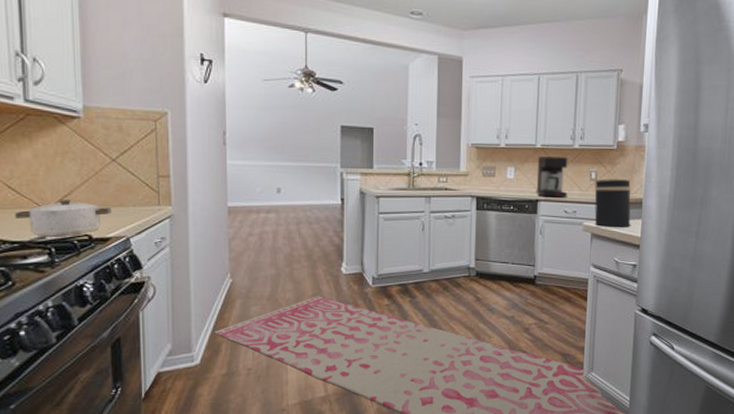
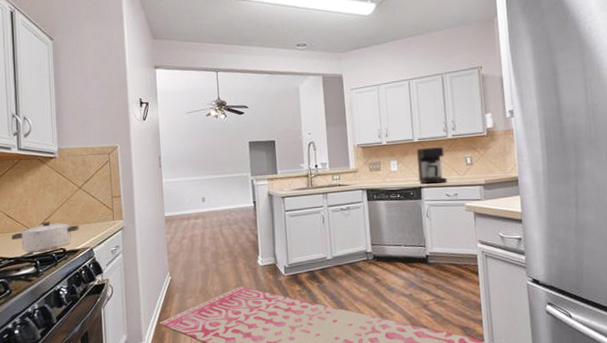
cylinder: present [594,179,631,228] -> none [471,161,510,206]

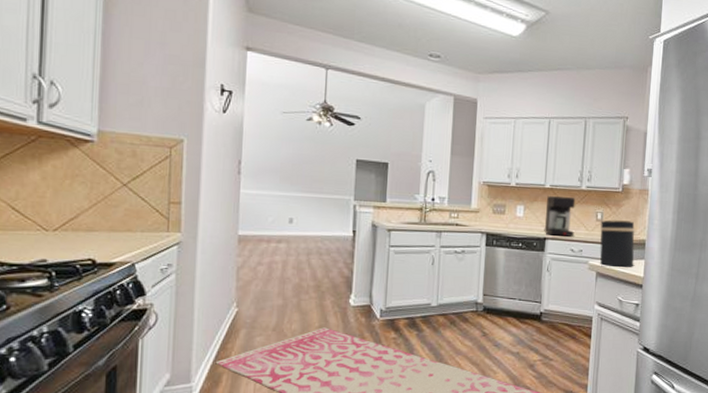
cooking pot: present [12,222,79,253] -> none [17,223,119,261]
cylinder: none [471,161,510,206] -> present [600,219,635,268]

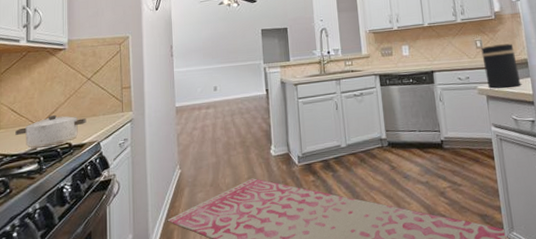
cooking pot: none [17,223,119,261] -> present [15,115,87,149]
coffee maker: present [544,196,576,237] -> none [428,31,459,68]

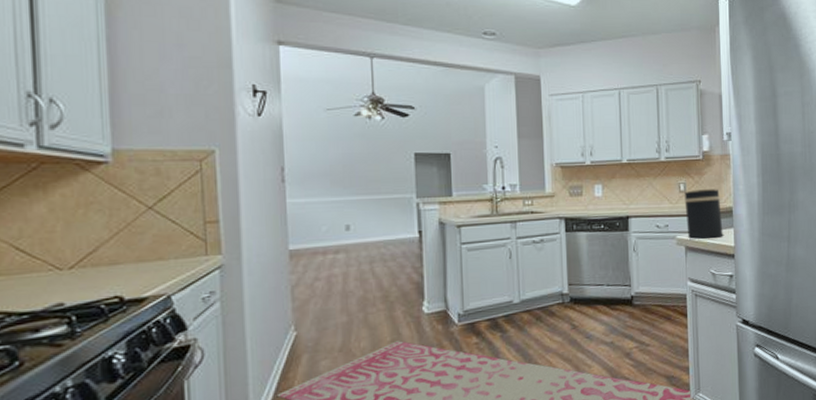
cooking pot: present [15,115,87,149] -> none [24,258,148,304]

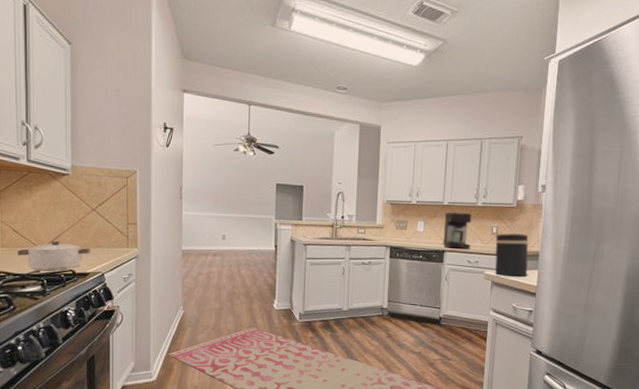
cooking pot: none [24,258,148,304] -> present [17,241,91,271]
coffee maker: none [625,171,658,213] -> present [442,212,472,249]

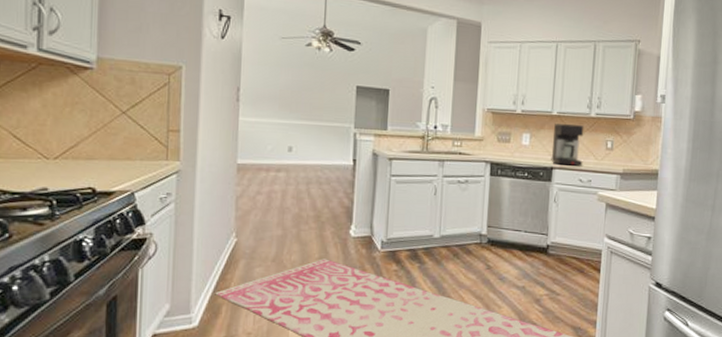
cooking pot: present [17,241,91,271] -> none [18,151,118,189]
cylinder: present [495,233,529,277] -> none [609,148,647,199]

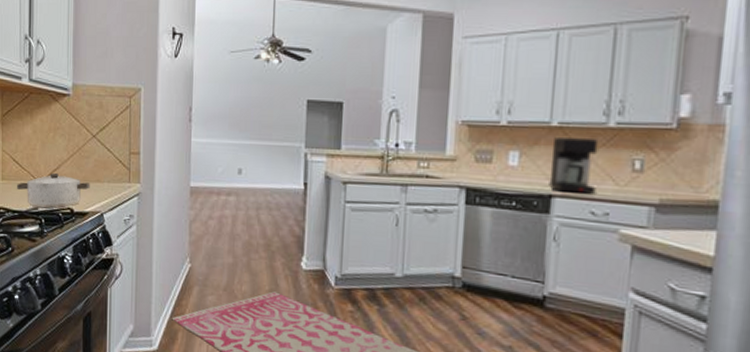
cooking pot: none [18,151,118,189] -> present [17,173,90,209]

